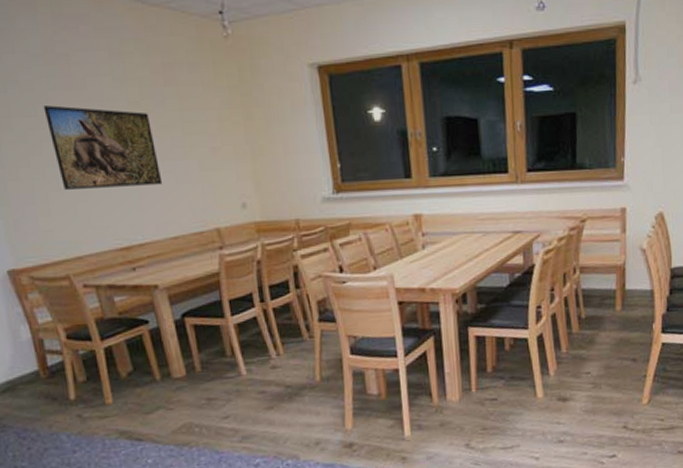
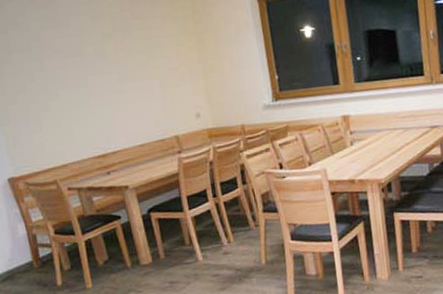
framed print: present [43,105,163,190] -> none [36,41,131,110]

